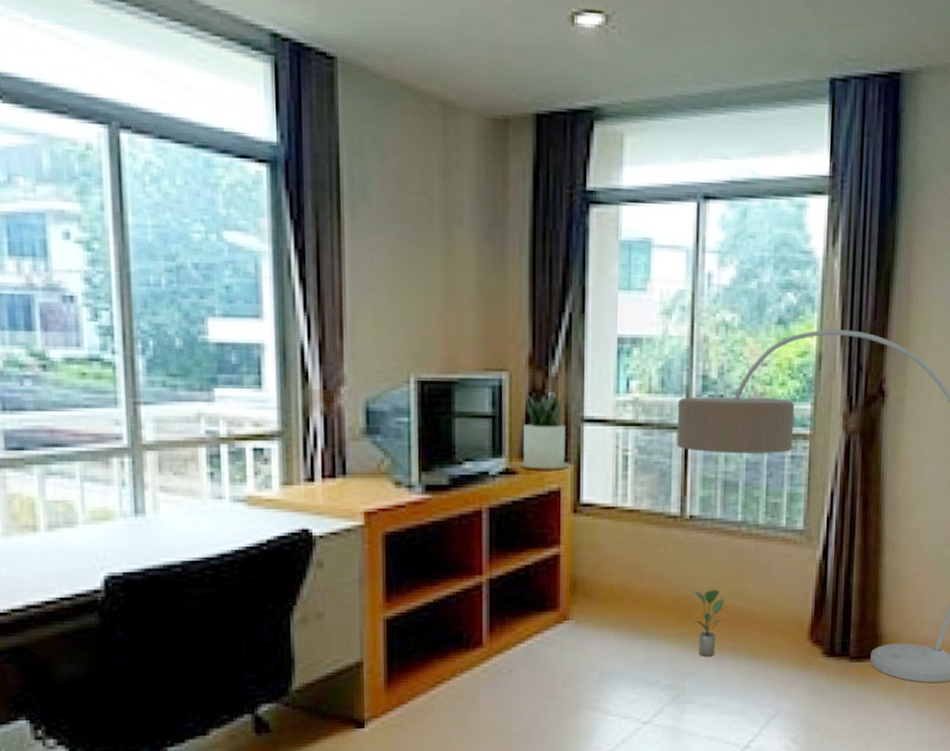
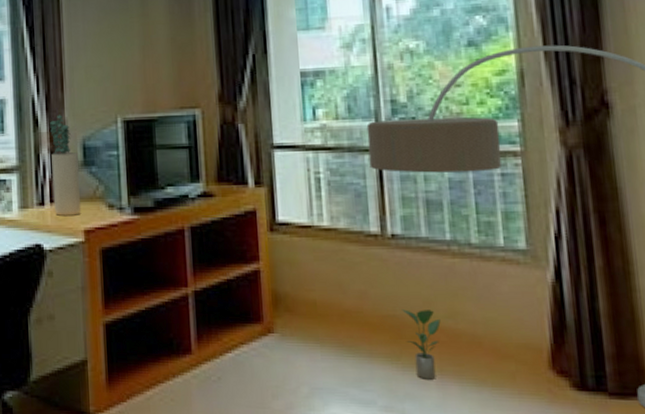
vase: none [324,363,362,494] -> present [50,110,82,216]
planter: present [518,393,569,470] -> none [214,124,263,193]

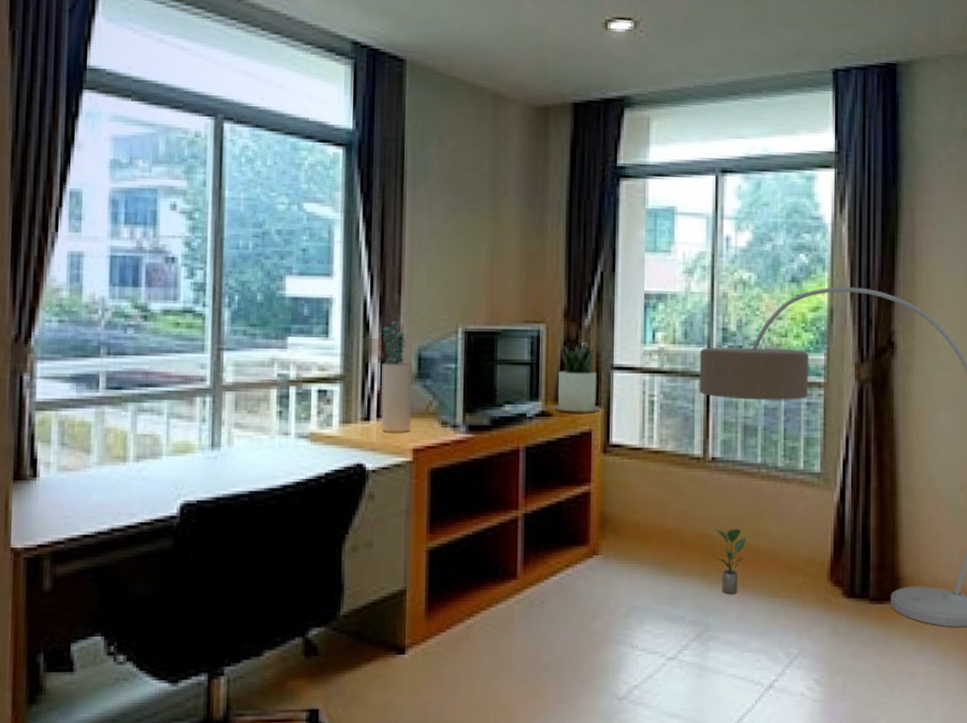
planter: none [214,124,263,193] -> present [553,343,600,413]

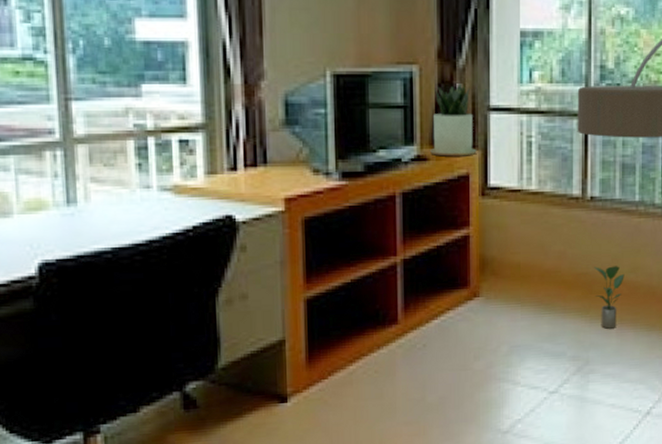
vase: present [380,315,413,432] -> none [245,58,282,182]

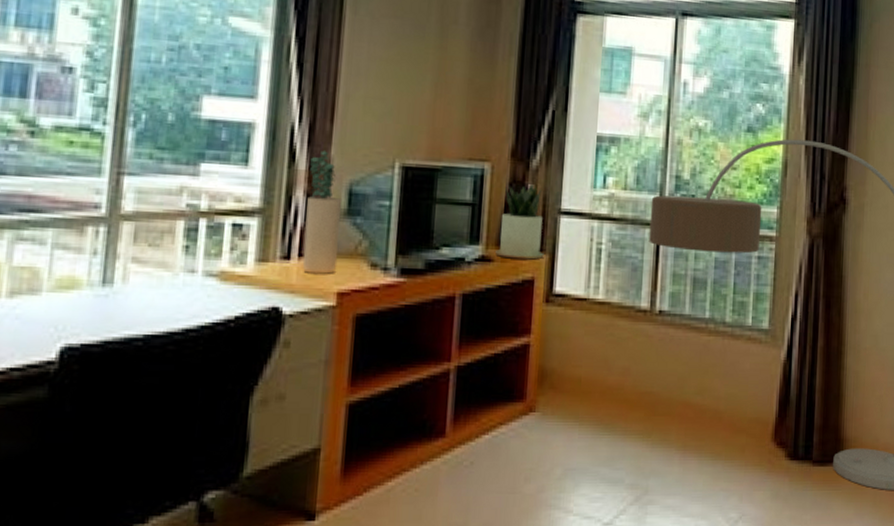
vase: none [245,58,282,182] -> present [302,145,343,274]
potted plant: present [594,266,625,329] -> none [658,386,691,455]

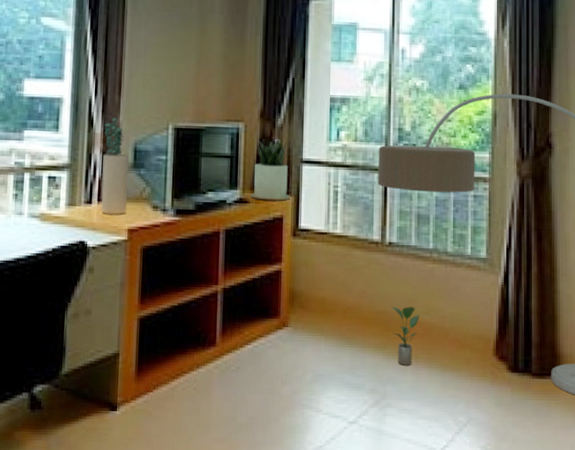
potted plant: none [658,386,691,455] -> present [391,306,420,366]

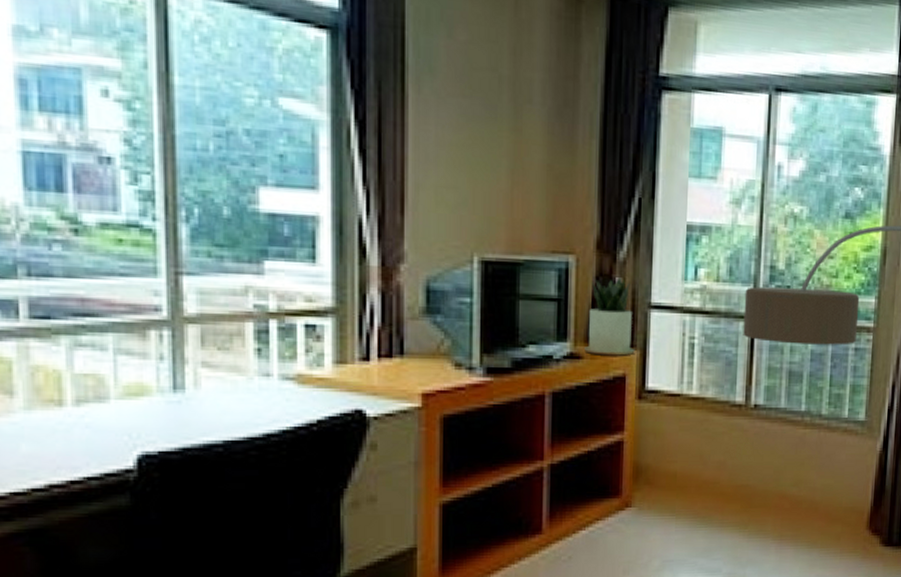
vase: present [101,113,130,215] -> none [383,239,420,375]
potted plant: present [391,306,420,366] -> none [754,479,787,545]

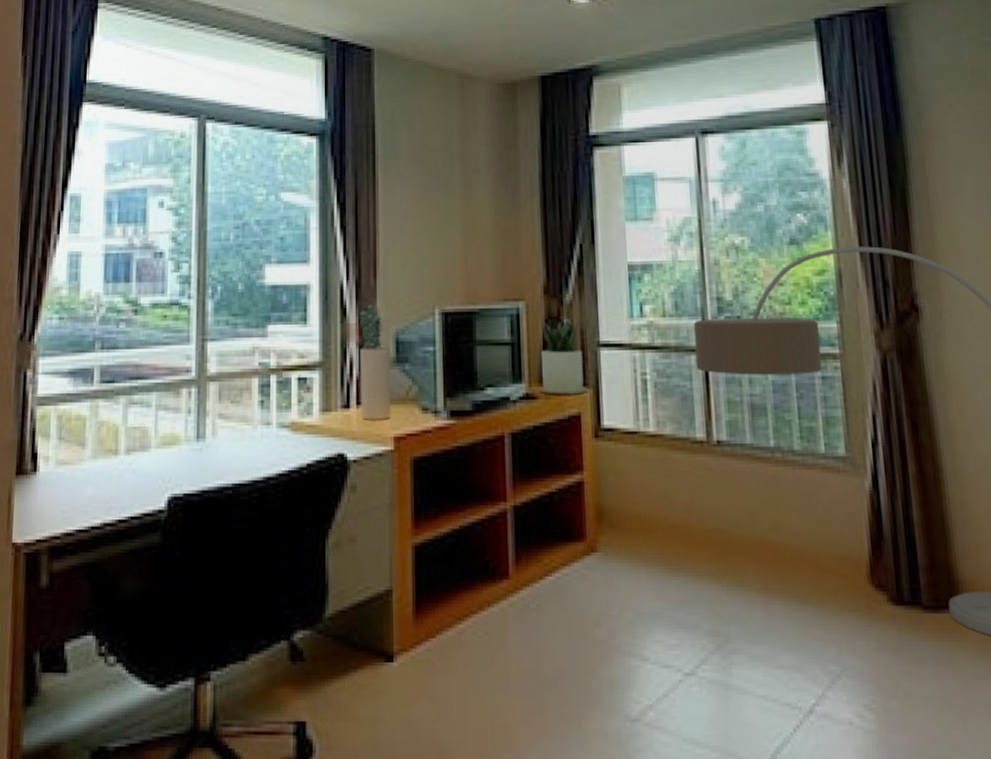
vase: none [383,239,420,375] -> present [360,299,392,420]

